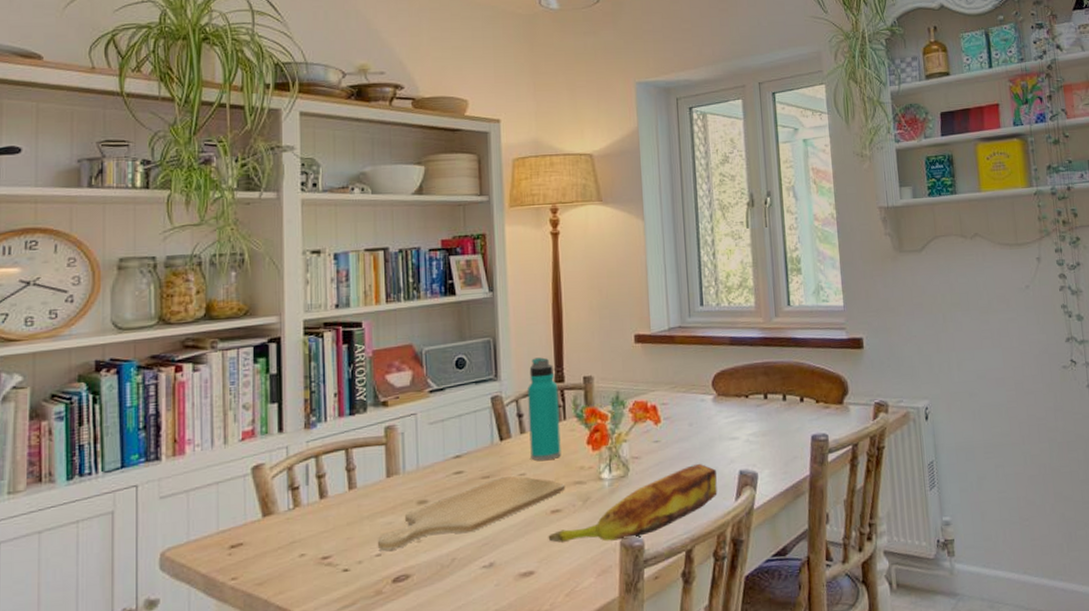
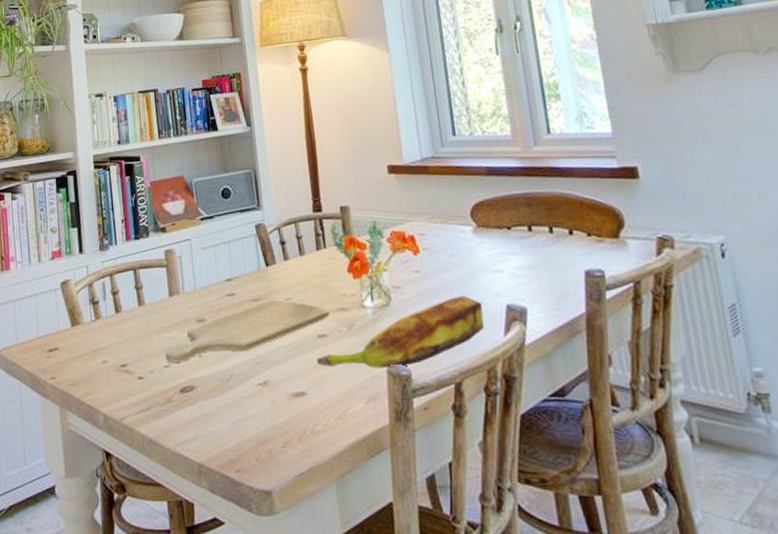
water bottle: present [527,357,561,461] -> none [288,188,324,287]

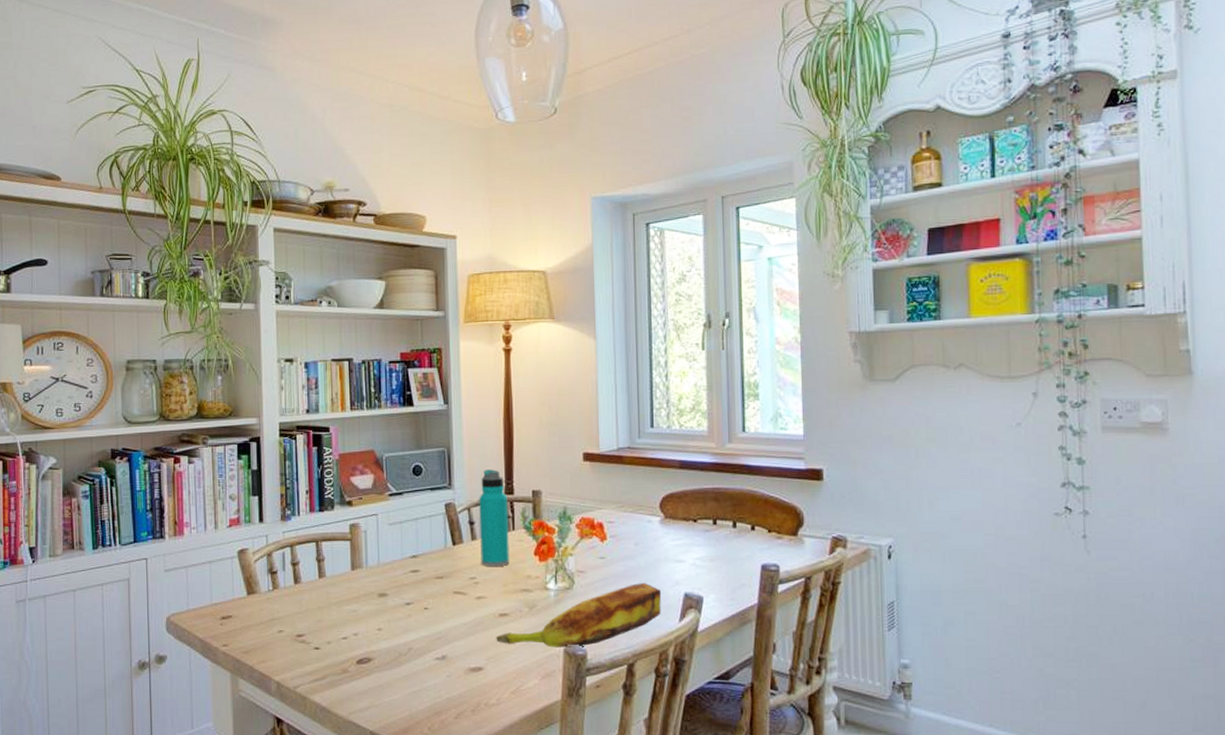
chopping board: present [165,300,330,364] -> none [343,579,513,636]
water bottle: none [288,188,324,287] -> present [479,469,510,567]

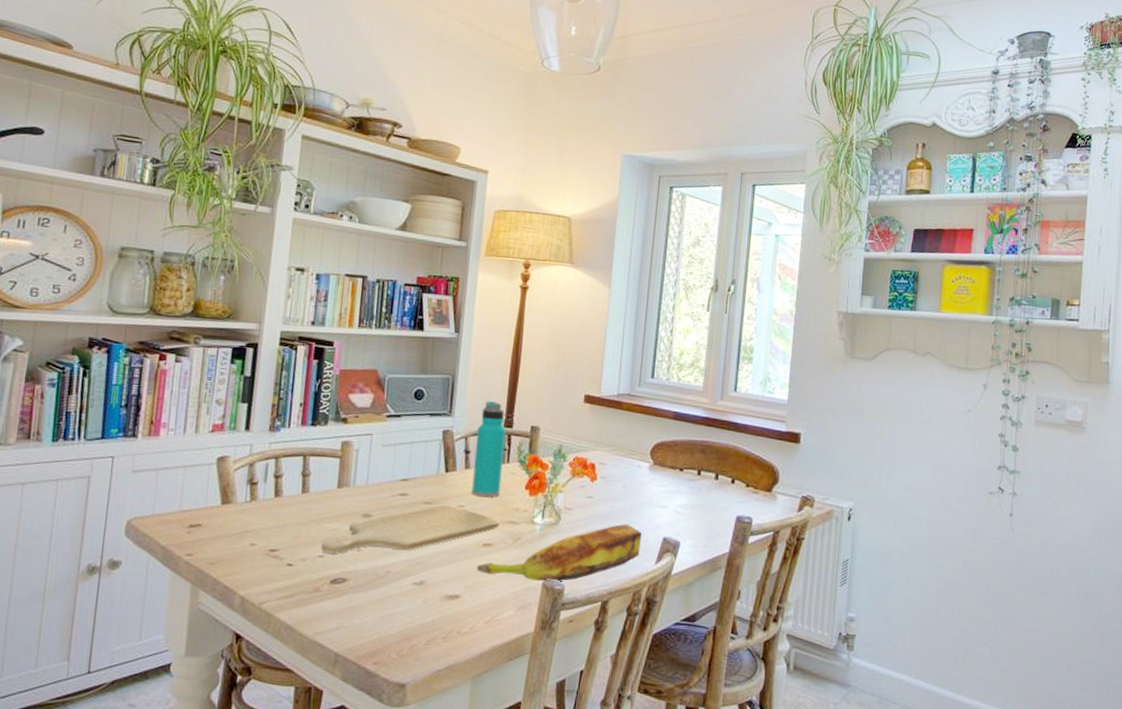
chopping board: none [343,579,513,636] -> present [321,505,500,555]

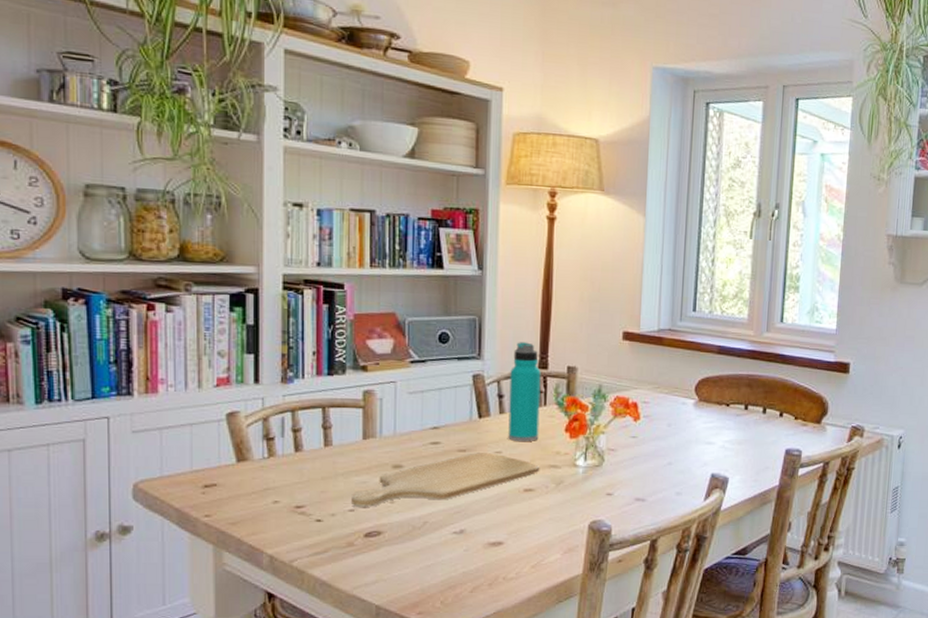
banana: present [477,524,643,582] -> none [519,462,690,523]

